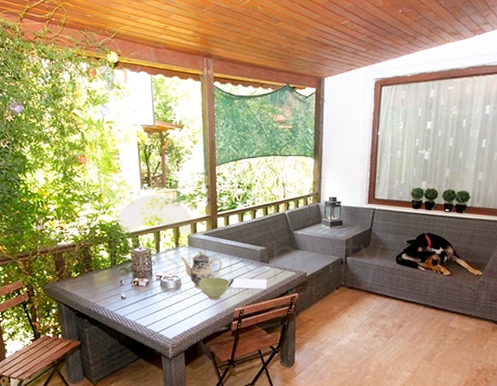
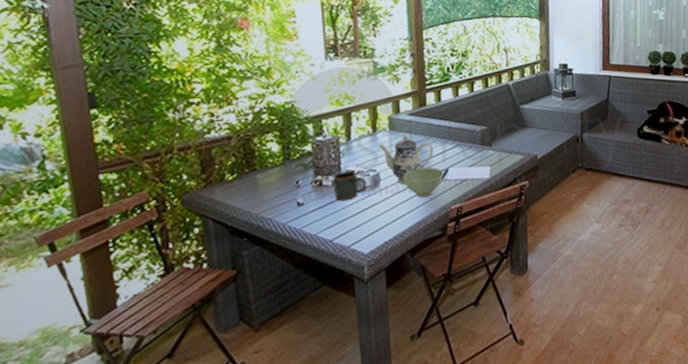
mug: none [146,276,171,298] -> present [333,171,367,202]

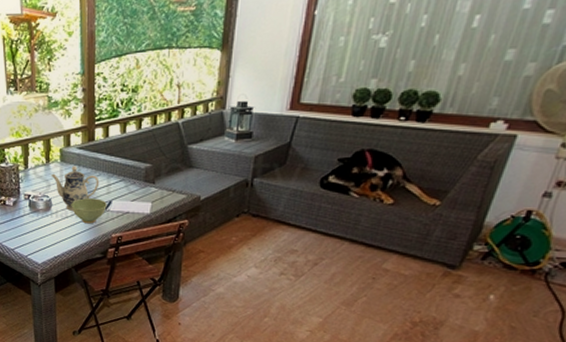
mug: present [333,171,367,202] -> none [14,195,41,220]

